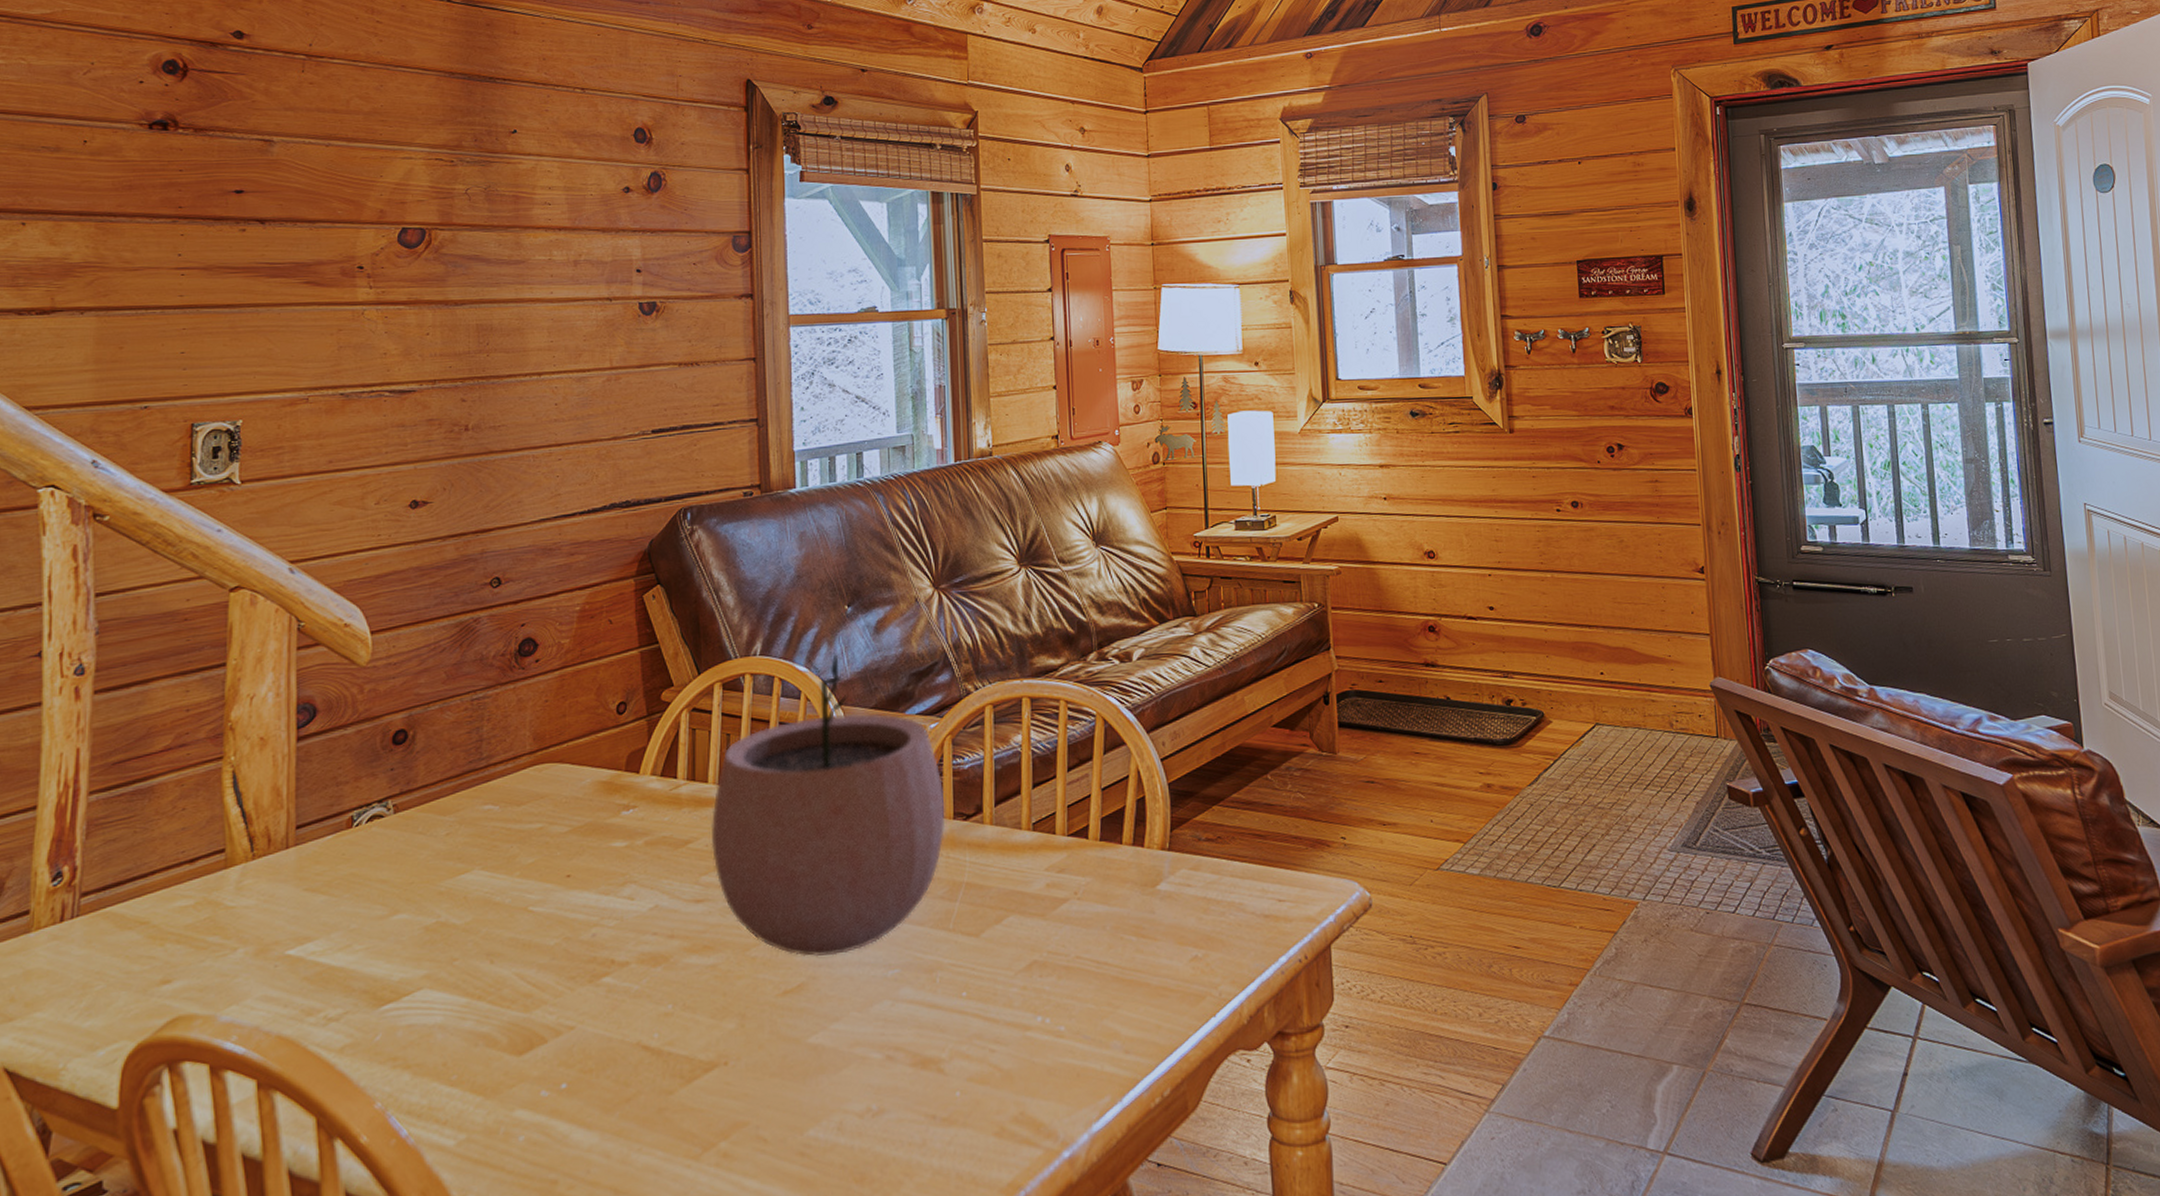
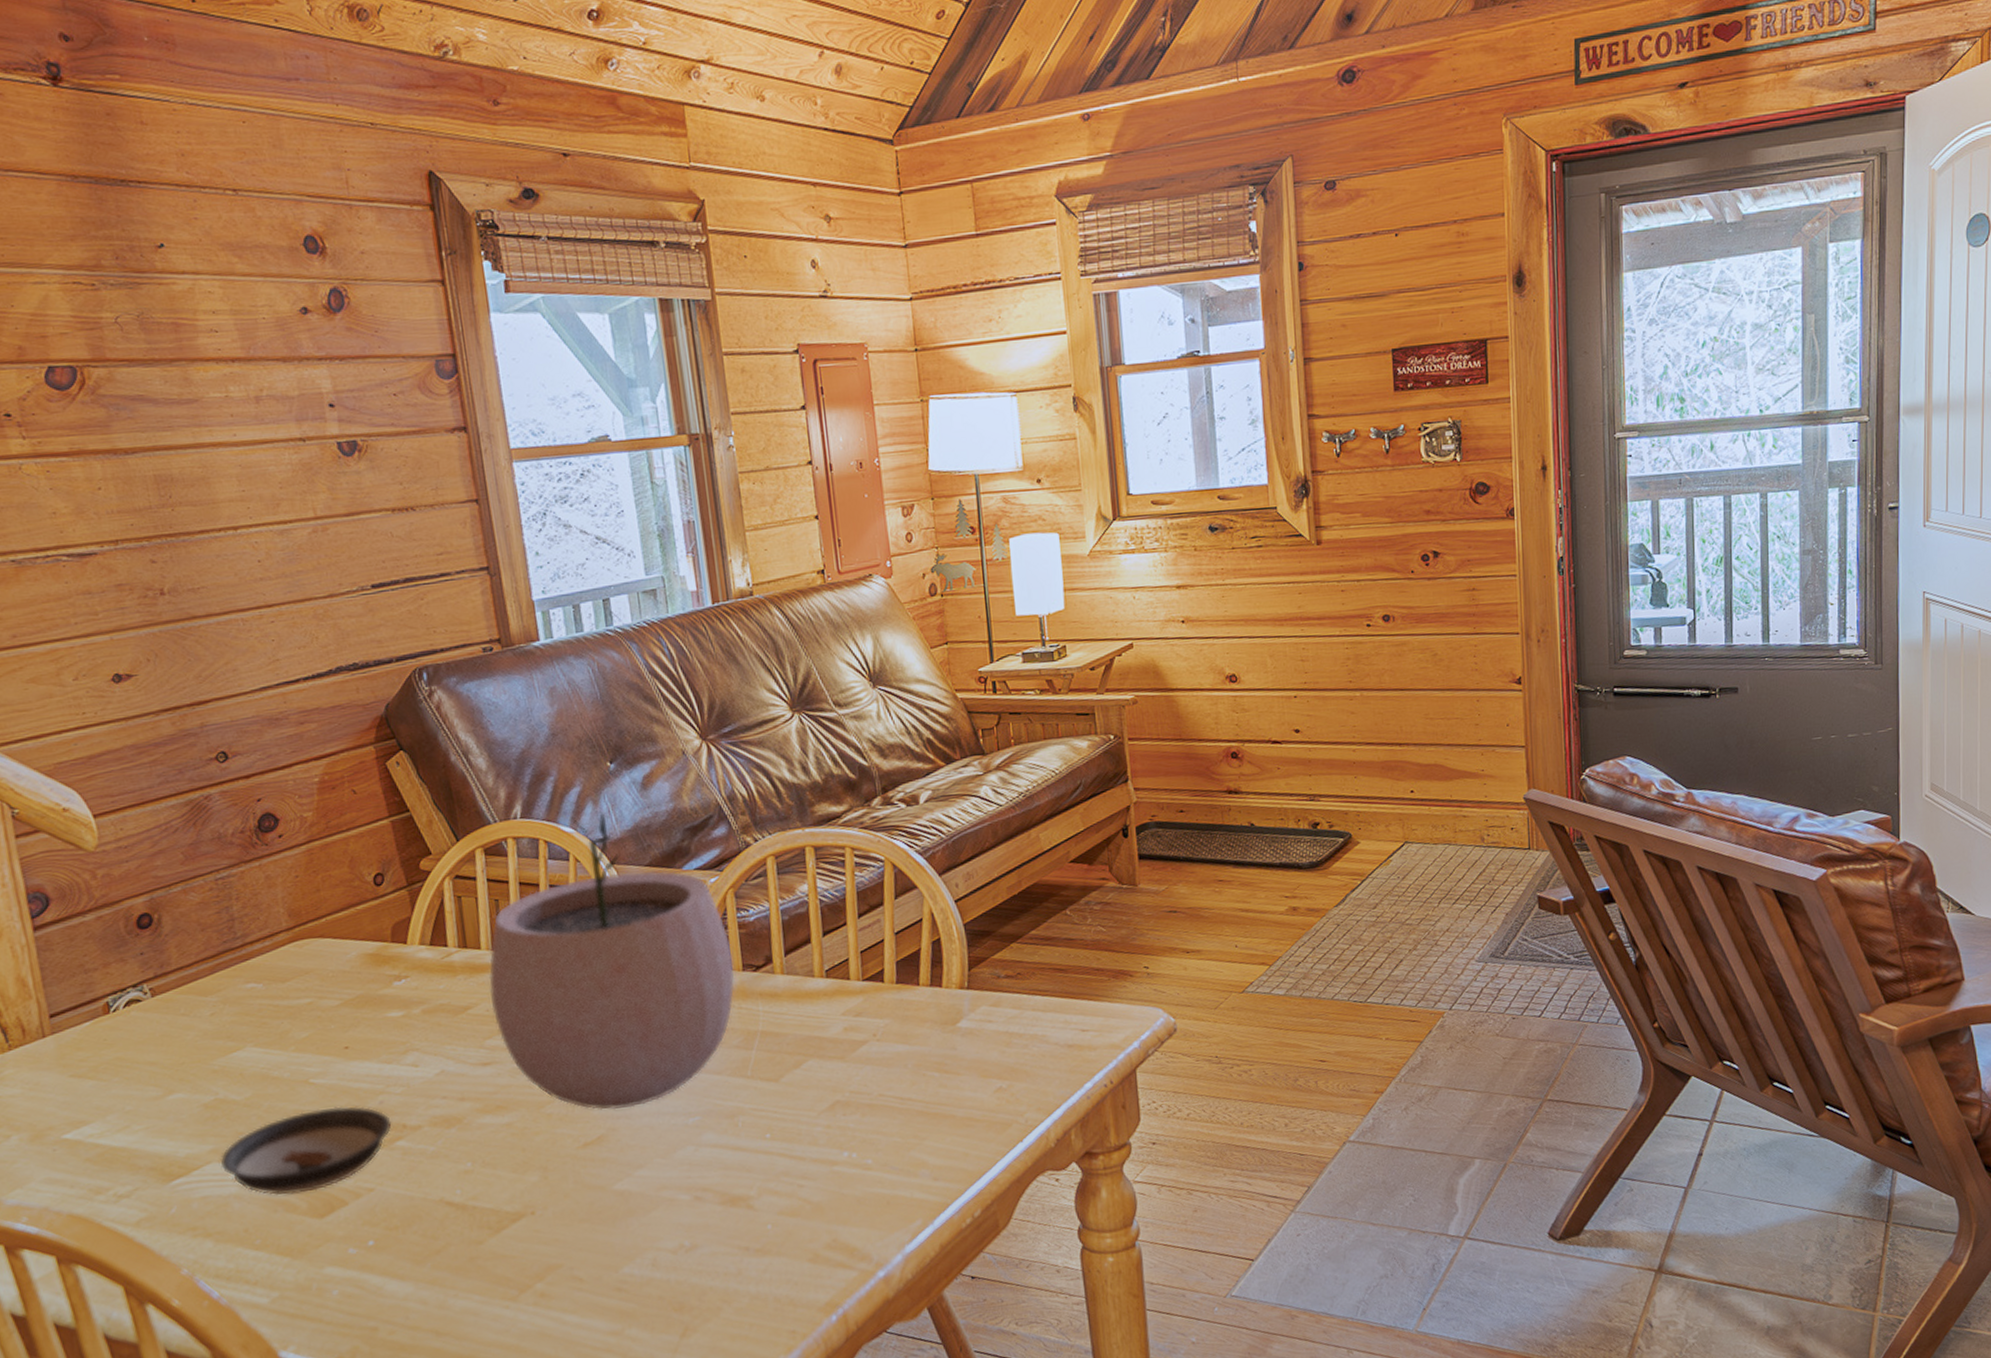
saucer: none [431,937,601,1029] -> present [219,1106,392,1196]

